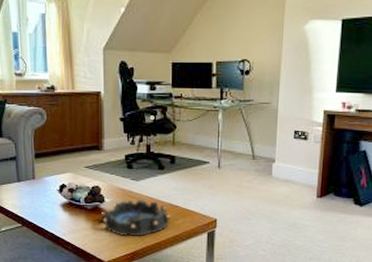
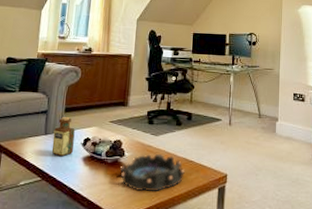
bottle: none [26,163,51,204] -> present [51,117,75,157]

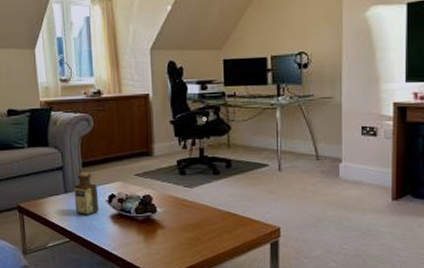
decorative bowl: present [119,153,185,192] -> none [153,207,229,250]

